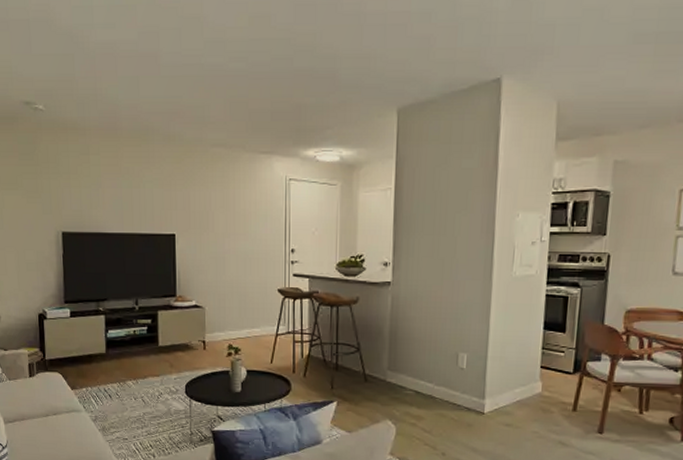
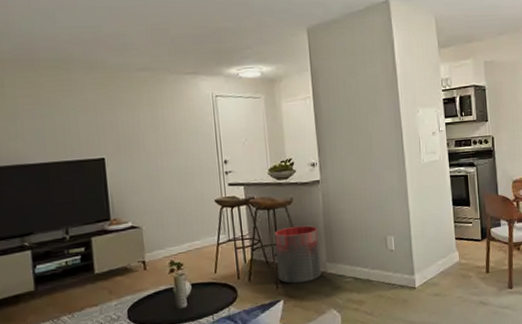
trash can: none [334,328,382,387] -> present [274,225,322,284]

